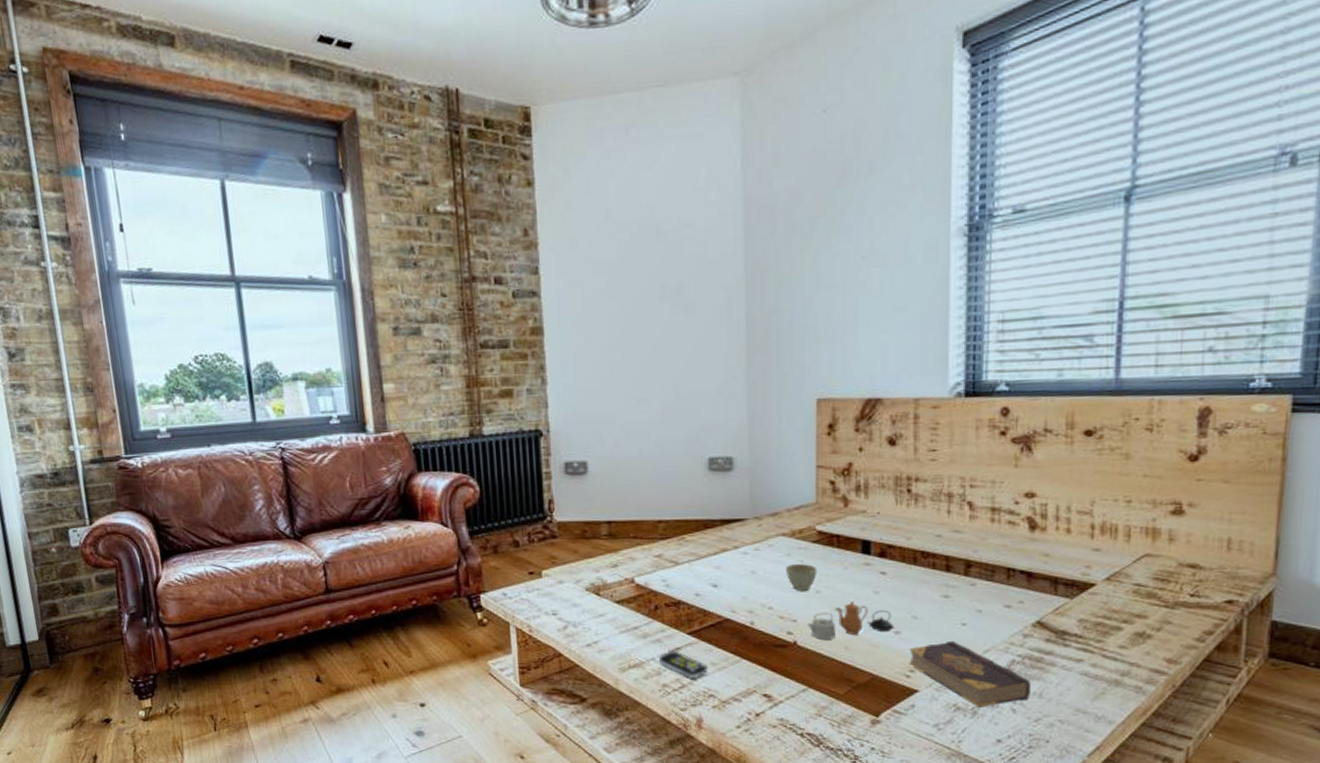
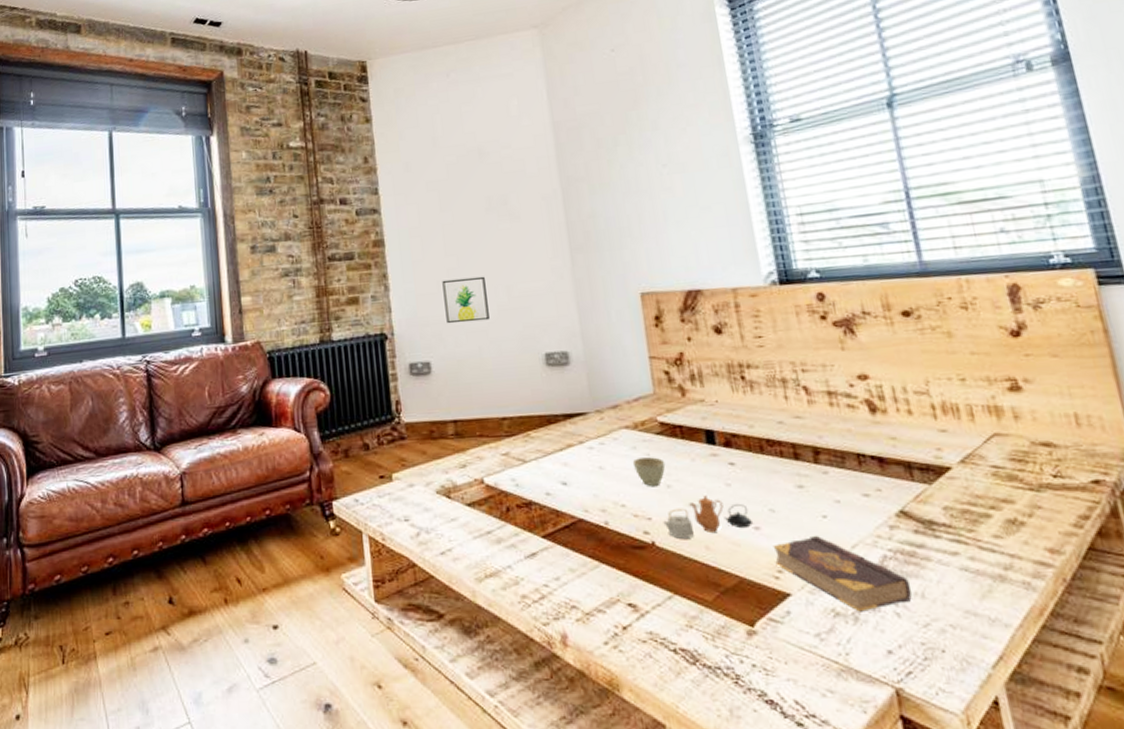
wall art: none [605,373,653,423] -> present [442,276,490,324]
remote control: present [658,650,708,680] -> none [514,556,567,589]

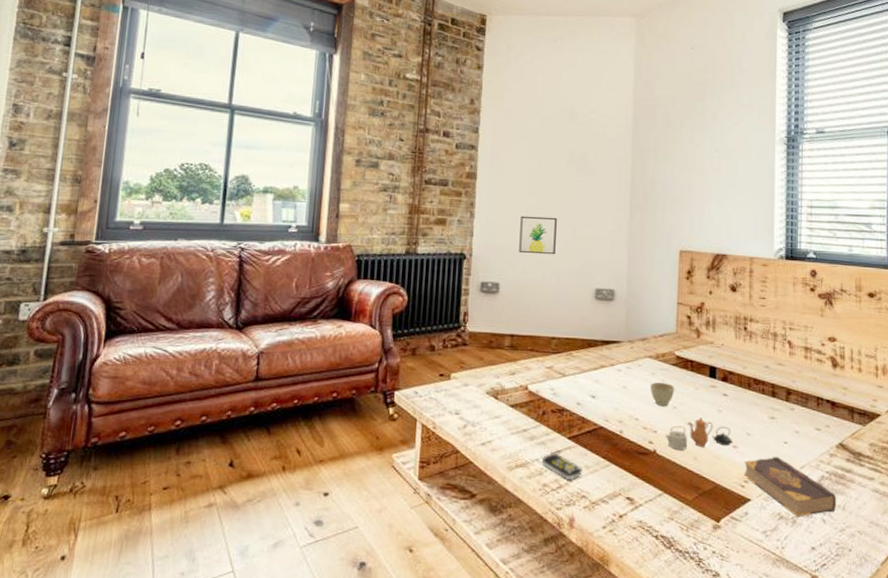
remote control: none [514,556,567,589] -> present [541,453,582,481]

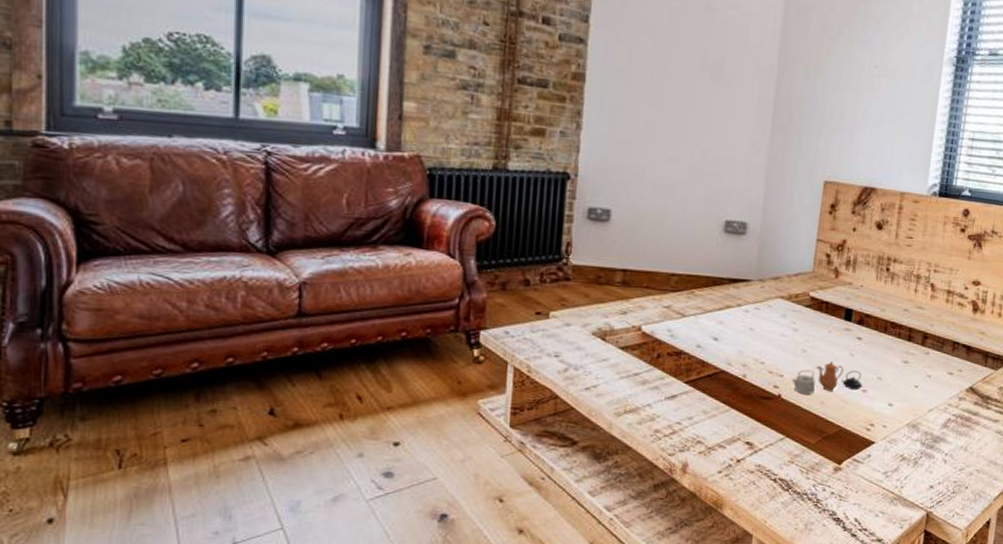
wall art: present [519,216,557,255] -> none [636,130,684,180]
remote control: present [541,453,582,481] -> none [654,398,699,426]
cup: present [650,382,675,406] -> none [779,325,807,349]
book: present [744,456,837,517] -> none [870,400,960,458]

